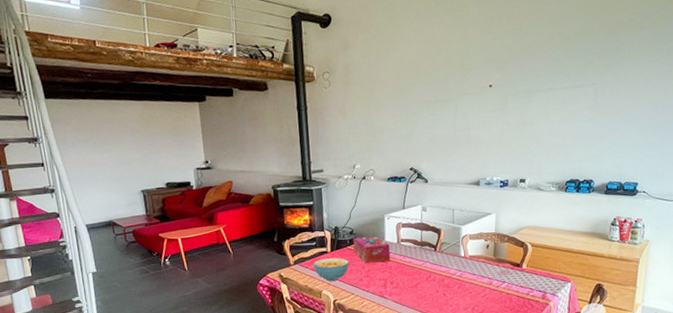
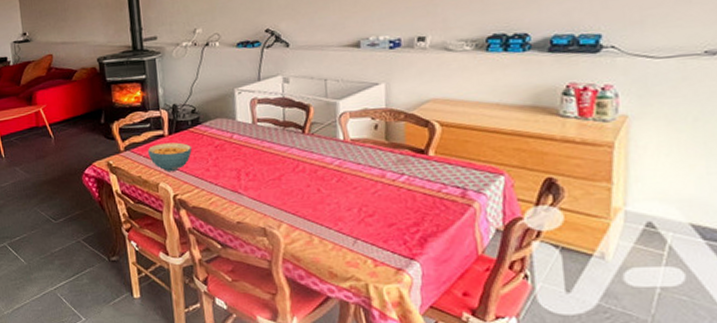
tissue box: present [353,236,391,263] -> none [195,115,245,150]

